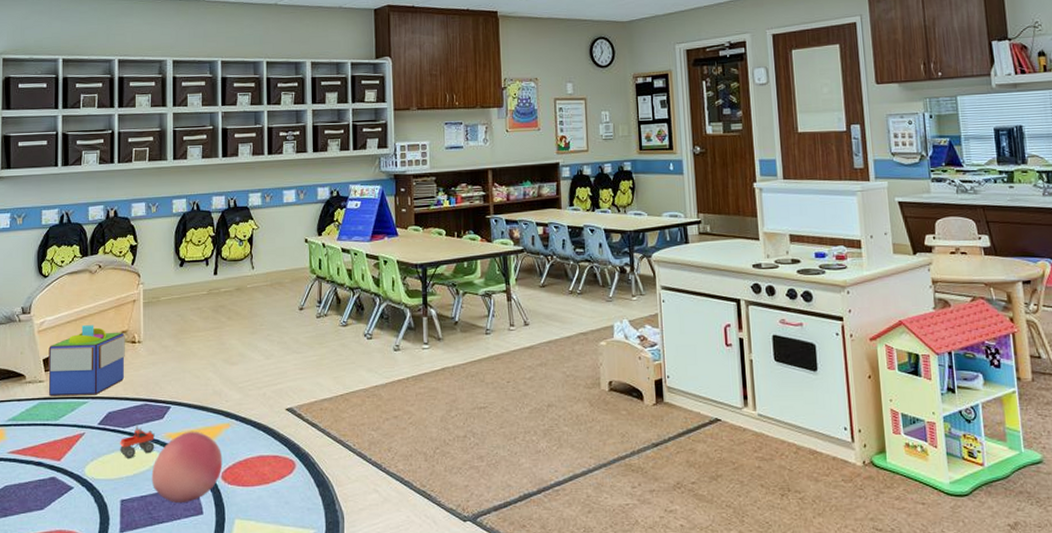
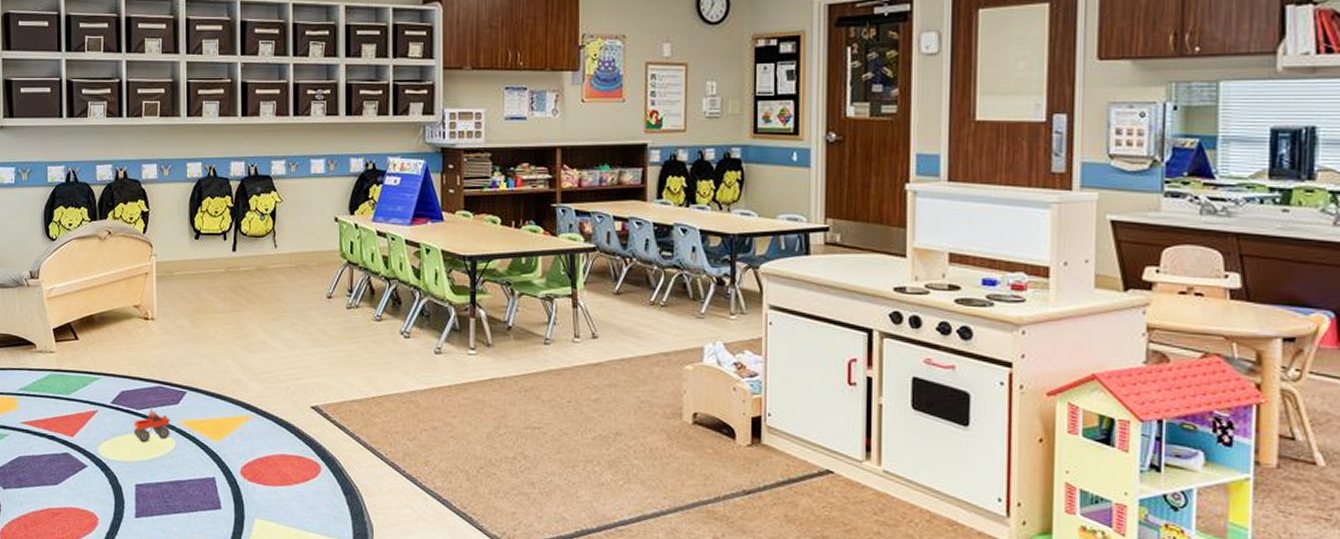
ballot box: present [48,325,125,397] -> none [58,296,138,372]
ball: present [151,431,223,504] -> none [167,420,242,496]

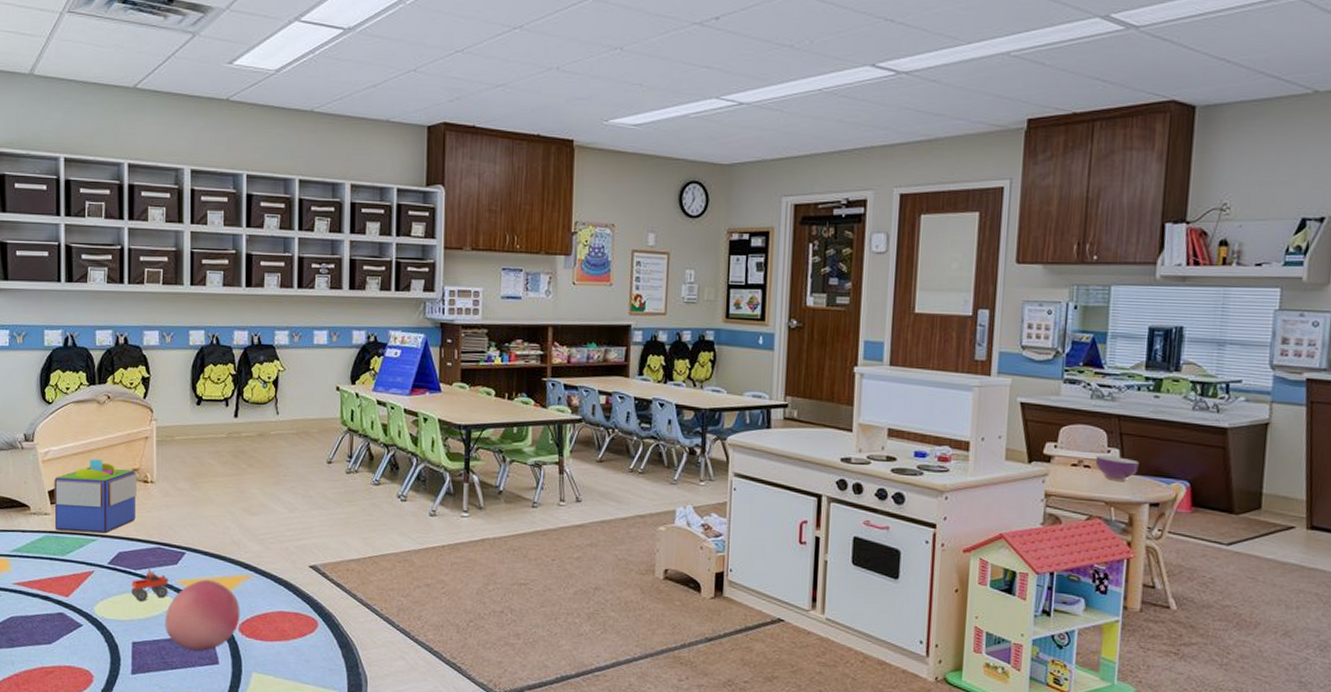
ballot box: none [58,296,138,372] -> present [54,459,136,534]
ball: none [167,420,242,496] -> present [164,579,240,652]
bowl: none [1209,282,1266,313] -> present [1095,456,1139,482]

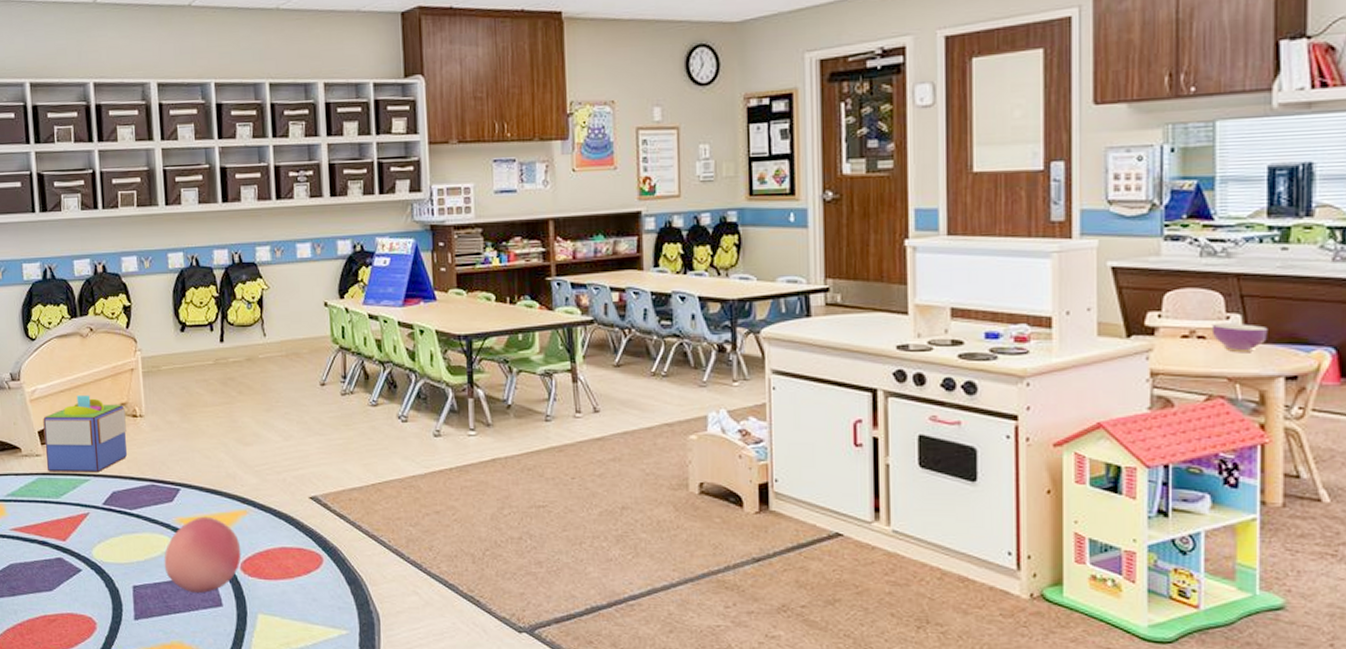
toy truck: present [130,568,168,601] -> none [127,507,166,542]

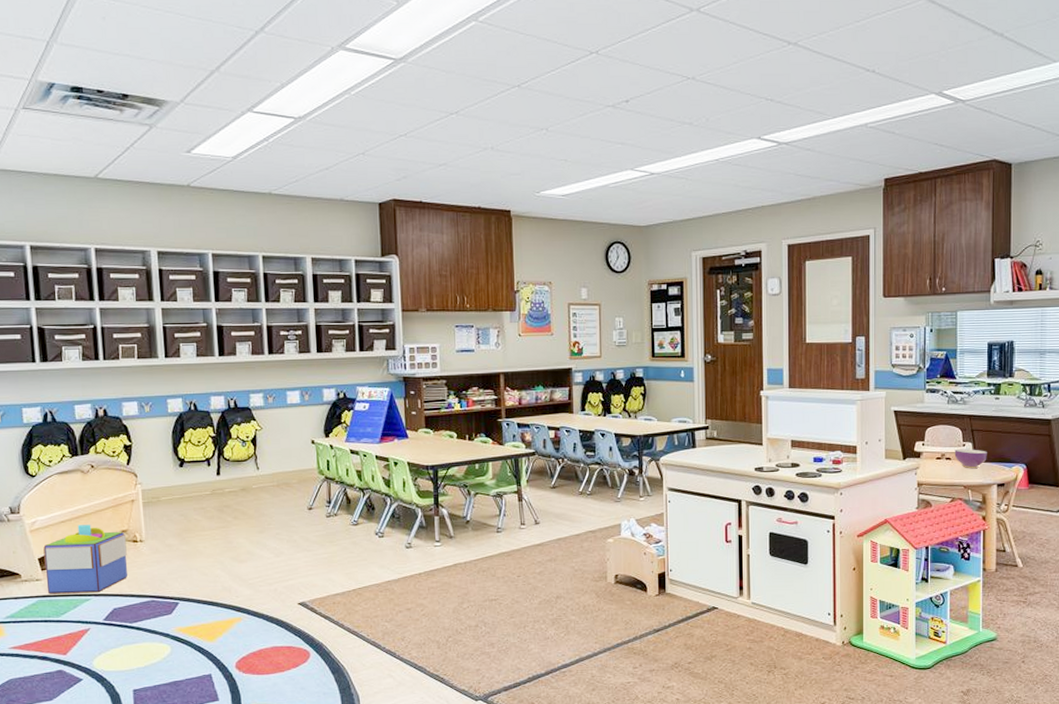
ball: present [164,516,241,594] -> none [163,625,236,692]

